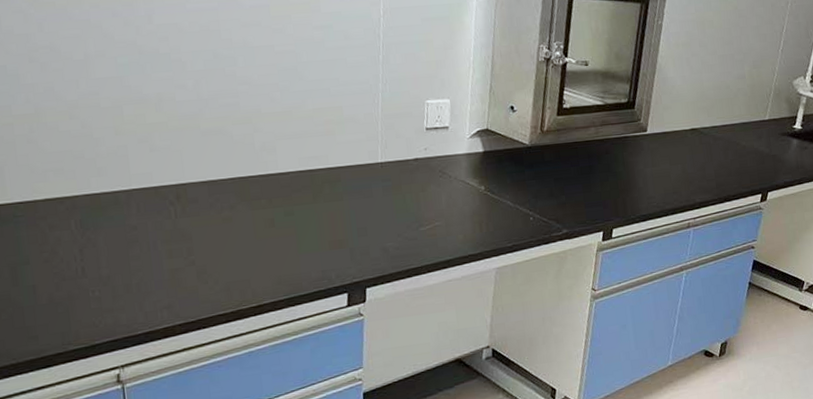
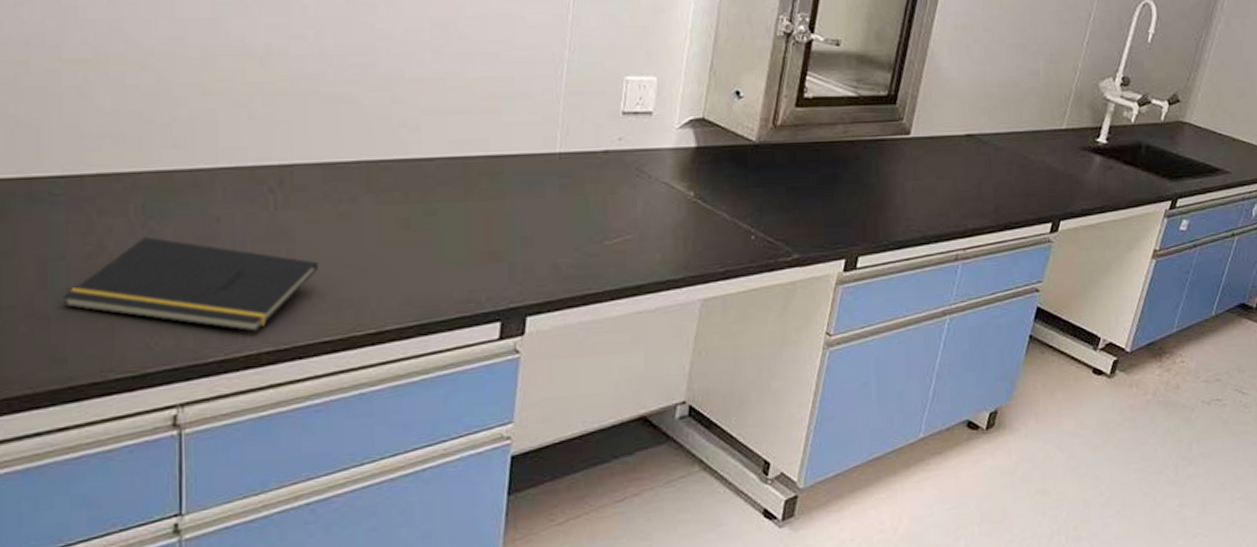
notepad: none [30,243,211,310] -> present [62,236,318,332]

